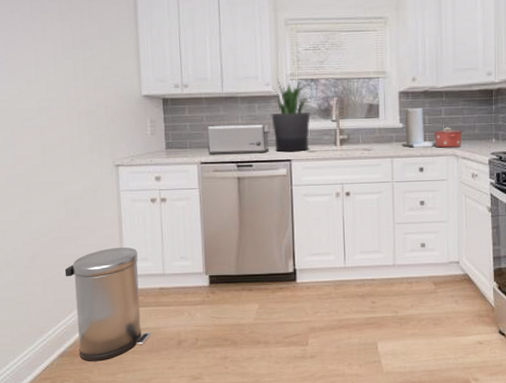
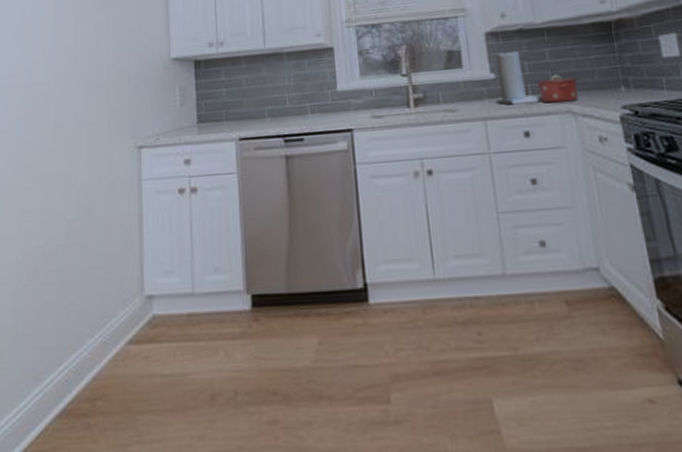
pedal bin: present [64,247,152,362] -> none [71,255,177,427]
toaster: present [206,123,269,155] -> none [246,83,324,129]
planter: present [271,78,311,153] -> none [324,27,374,121]

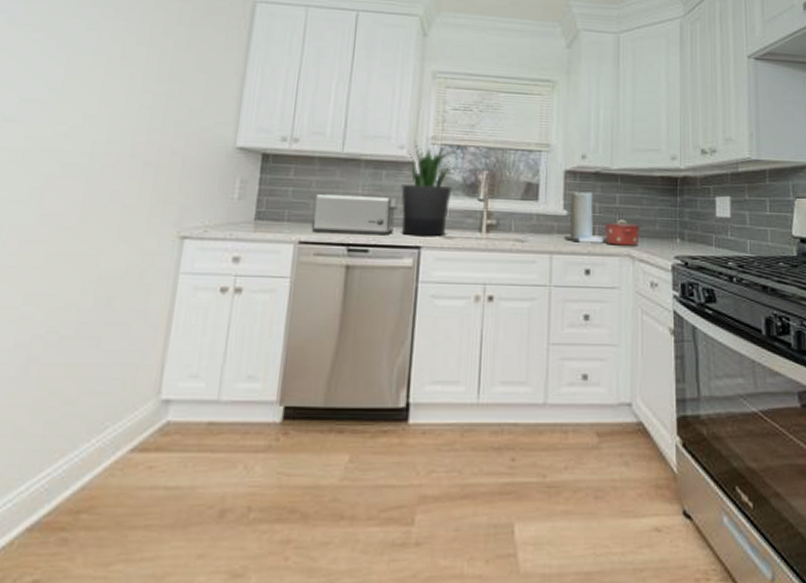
toaster: none [246,83,324,129] -> present [311,193,397,236]
planter: none [324,27,374,121] -> present [401,141,453,238]

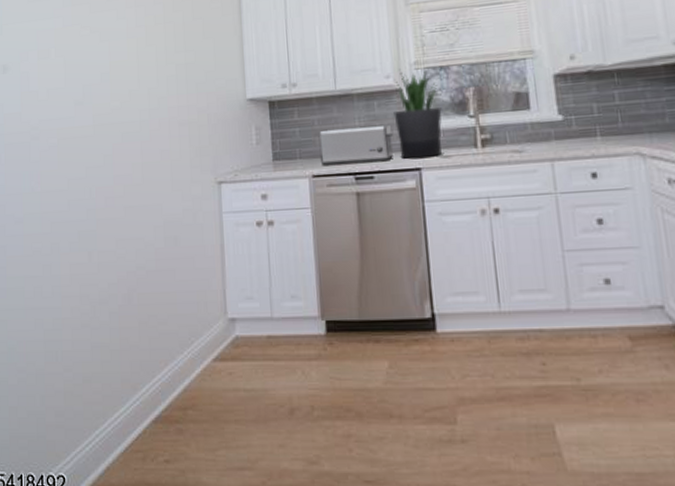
paper towel: present [564,191,607,243] -> none [563,92,611,147]
casserole: present [603,219,642,246] -> none [604,116,649,145]

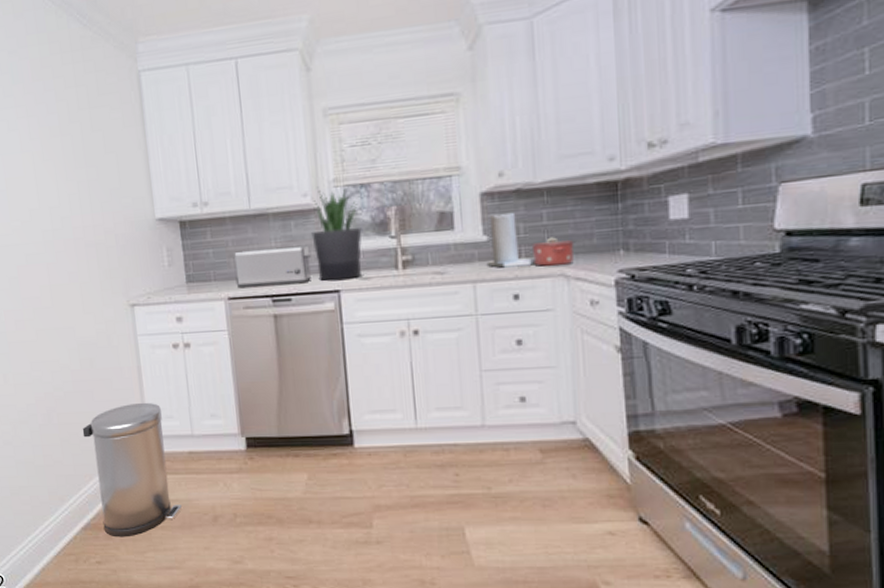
pedal bin: none [161,282,259,432] -> present [82,402,183,538]
paper towel: none [563,92,611,147] -> present [486,212,535,268]
casserole: none [604,116,649,145] -> present [529,237,576,267]

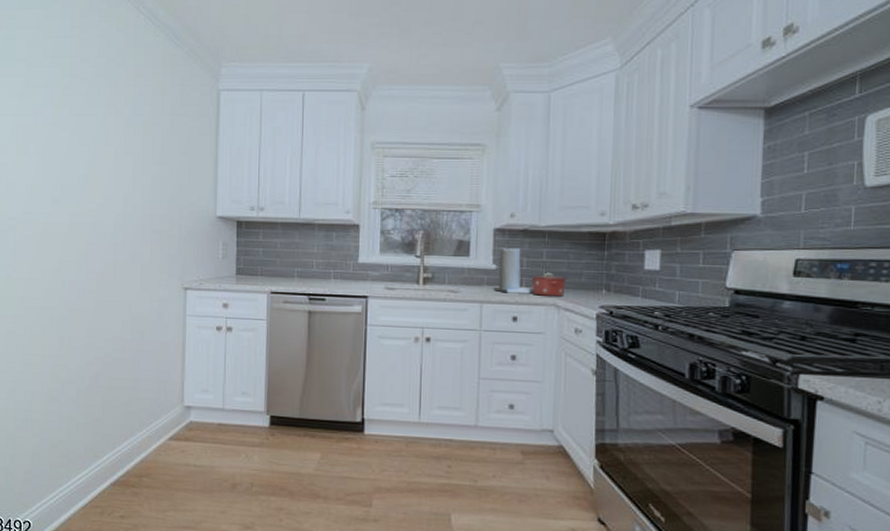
pedal bin: present [82,402,183,538] -> none [124,375,206,496]
toaster: present [233,245,311,289] -> none [279,253,346,287]
planter: present [311,186,362,282] -> none [349,206,392,289]

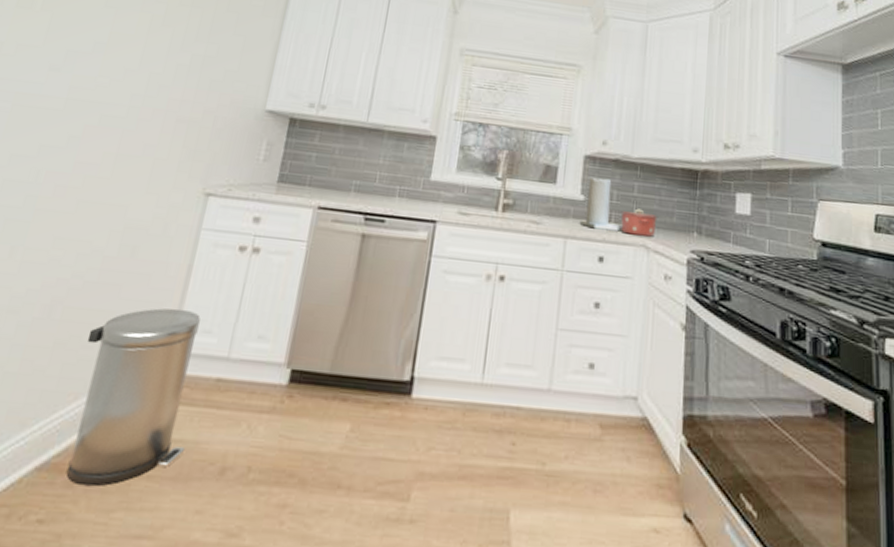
pedal bin: none [124,375,206,496] -> present [66,308,201,487]

